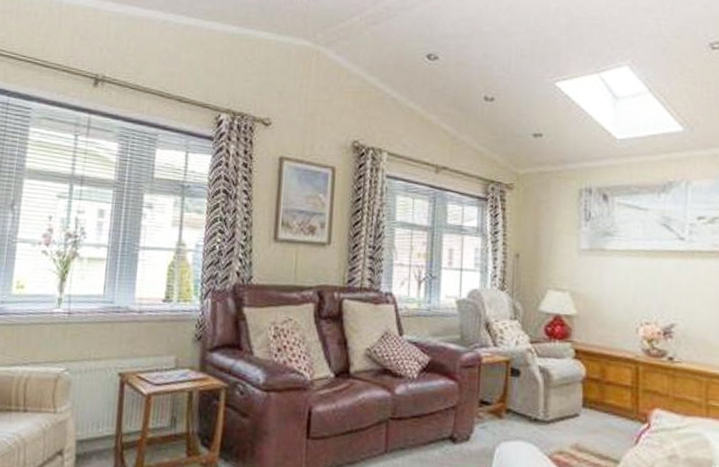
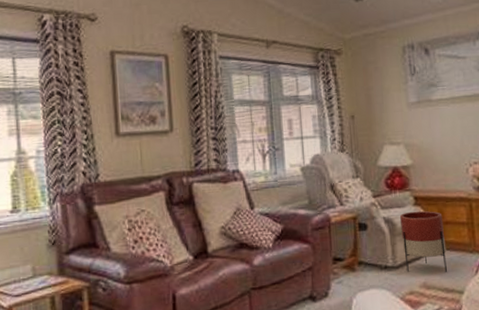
planter: none [556,364,605,437] -> present [400,211,447,272]

